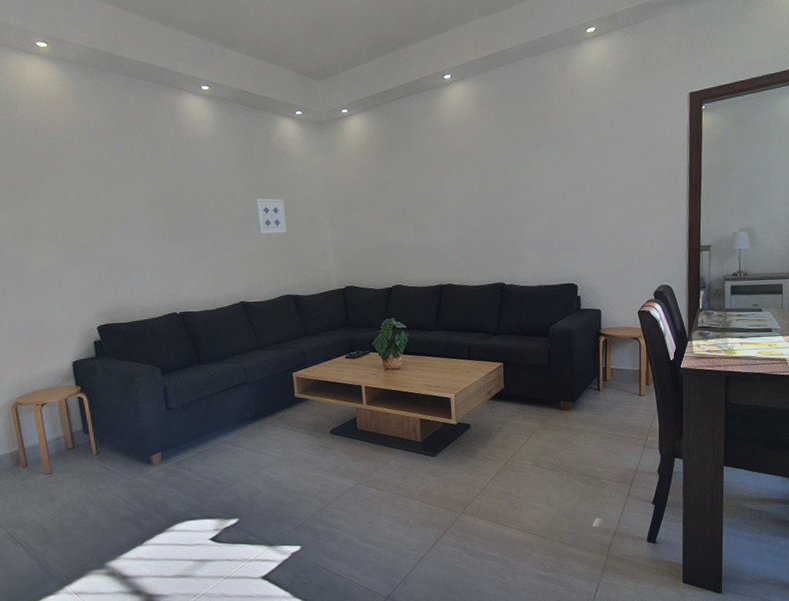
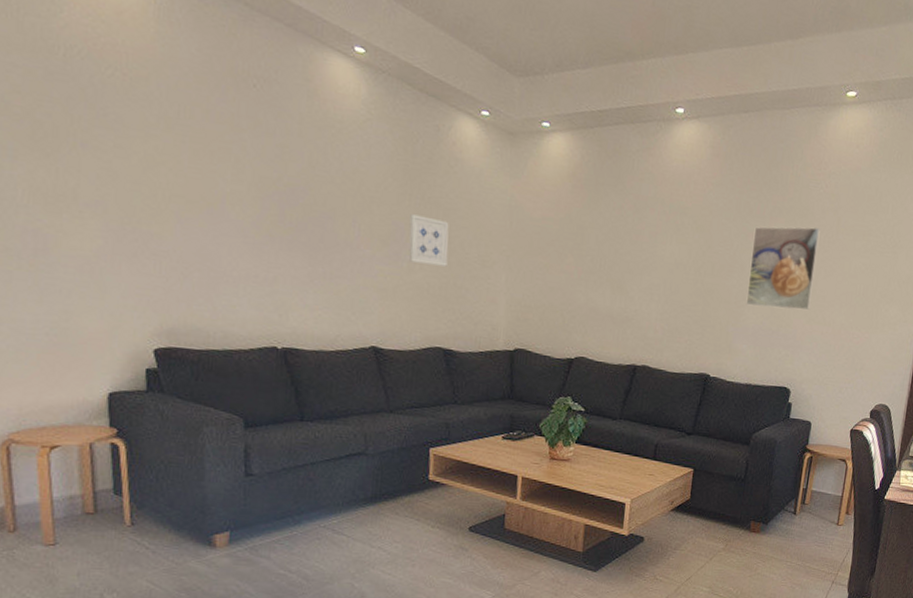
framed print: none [524,146,583,221] -> present [745,226,821,310]

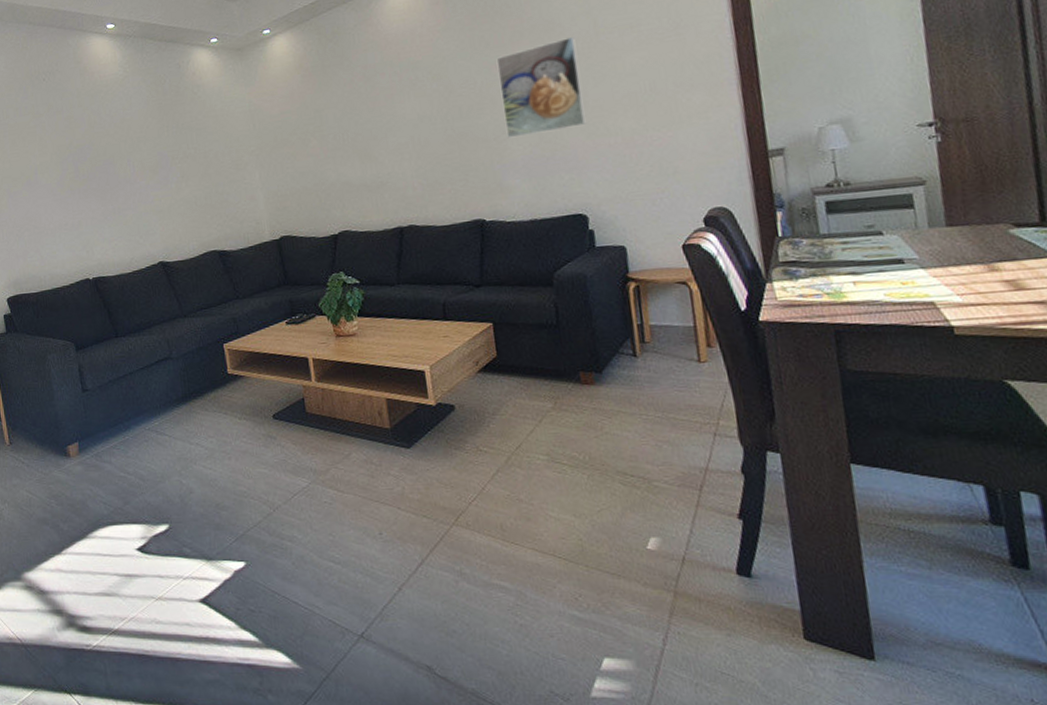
wall art: present [408,214,449,267] -> none [170,139,208,182]

